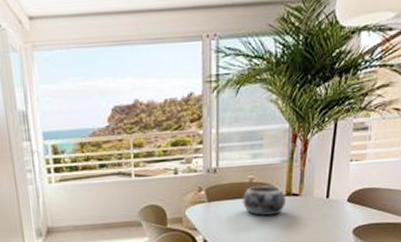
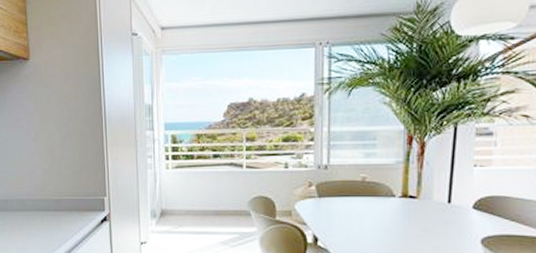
decorative bowl: present [243,186,287,216] -> none [355,186,403,217]

